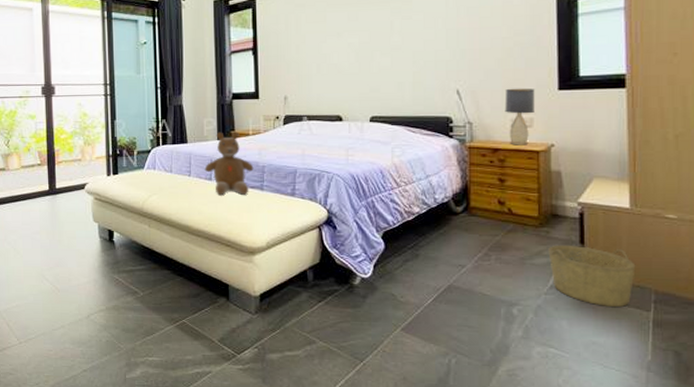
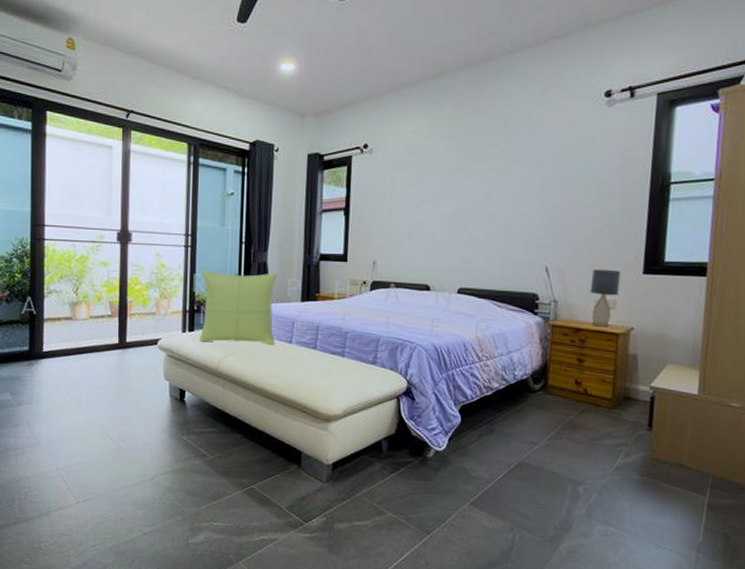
pillow: none [121,114,196,184] -> present [199,269,278,345]
stuffed bear: present [204,131,254,195] -> none [285,293,337,360]
basket: present [548,244,636,307] -> none [617,427,698,490]

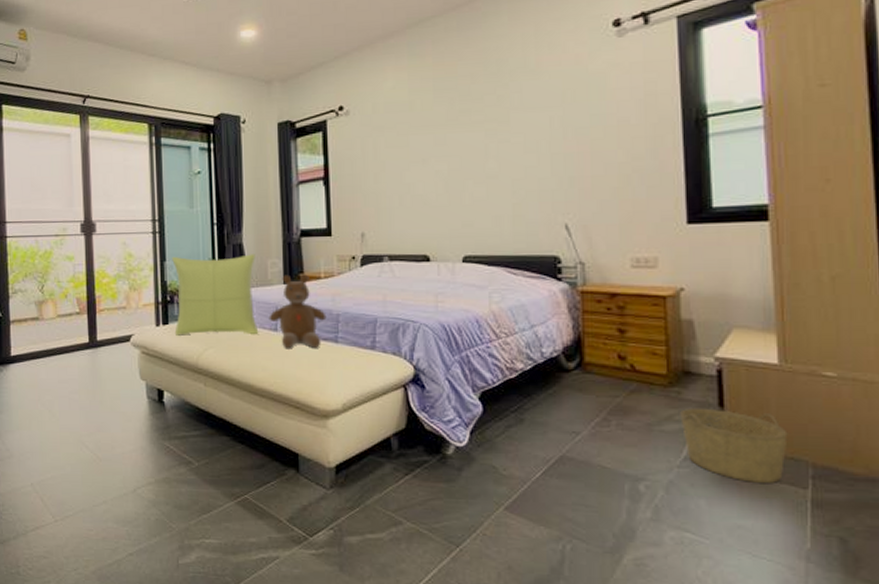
stuffed bear: none [285,293,337,360] -> present [269,274,327,348]
table lamp: present [590,269,621,327] -> none [623,221,659,290]
basket: none [617,427,698,490] -> present [680,408,788,483]

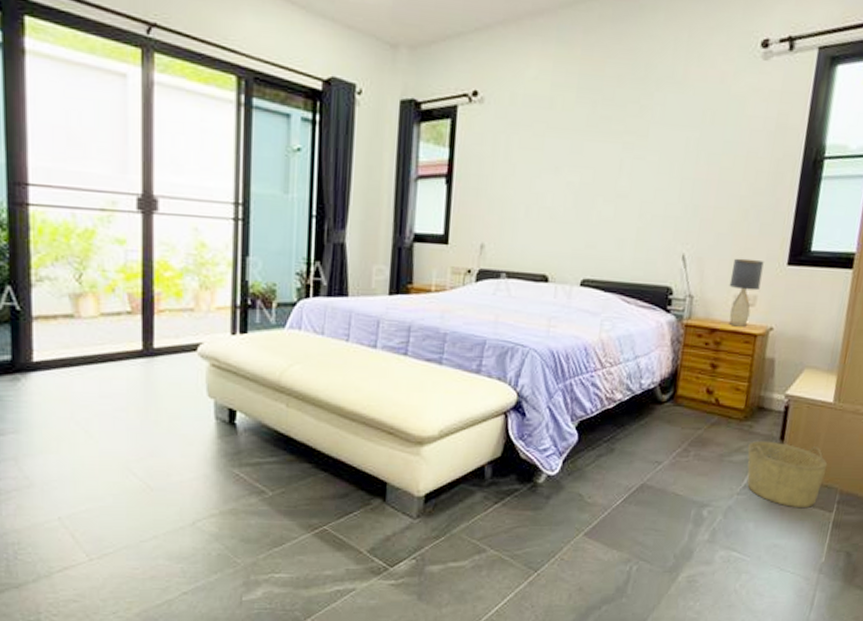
pillow: present [172,254,259,336] -> none [254,251,359,350]
stuffed bear: present [269,274,327,348] -> none [368,284,433,369]
table lamp: none [623,221,659,290] -> present [728,258,764,327]

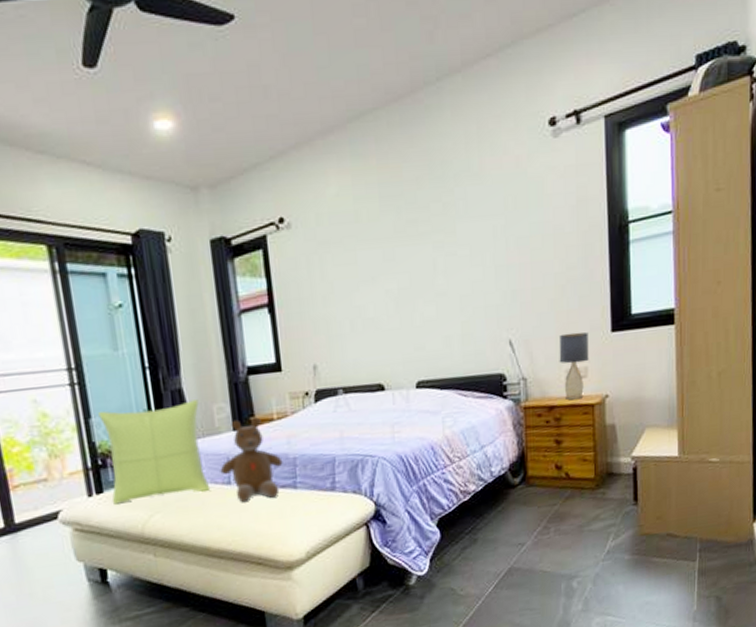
pillow: none [254,251,359,350] -> present [98,399,211,505]
stuffed bear: none [368,284,433,369] -> present [220,417,283,502]
basket: present [747,440,828,507] -> none [605,501,684,564]

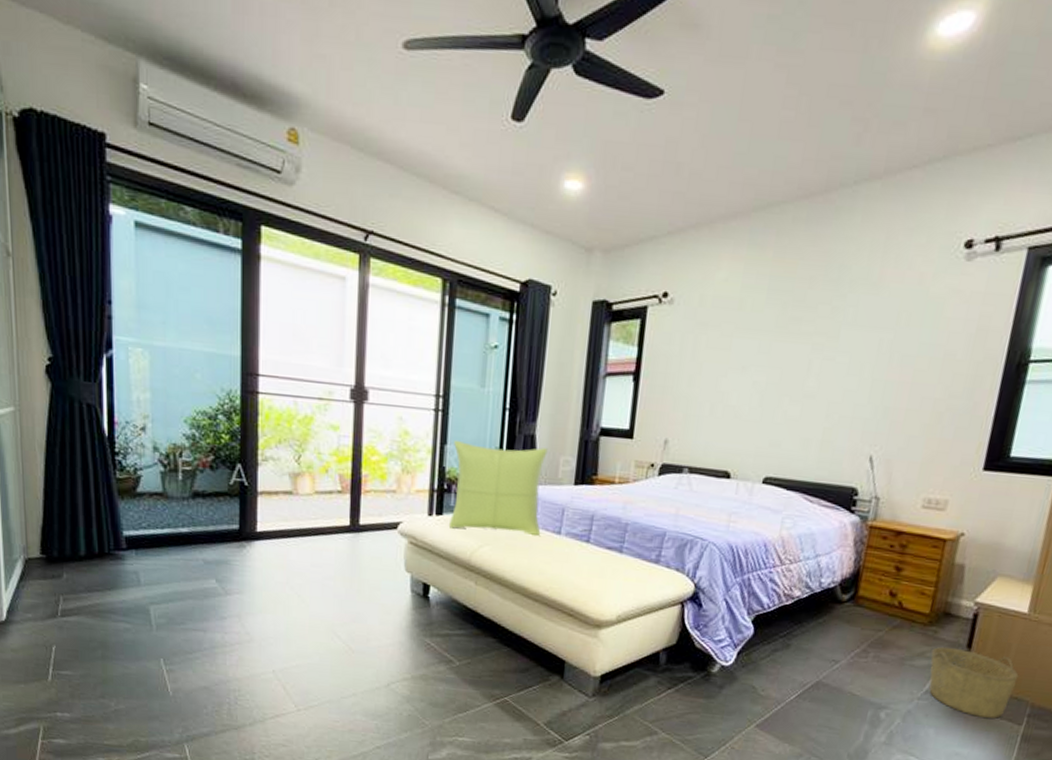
stuffed bear: present [220,417,283,502] -> none [553,475,615,556]
table lamp: present [559,332,589,400] -> none [915,461,958,531]
basket: none [605,501,684,564] -> present [929,647,1019,719]

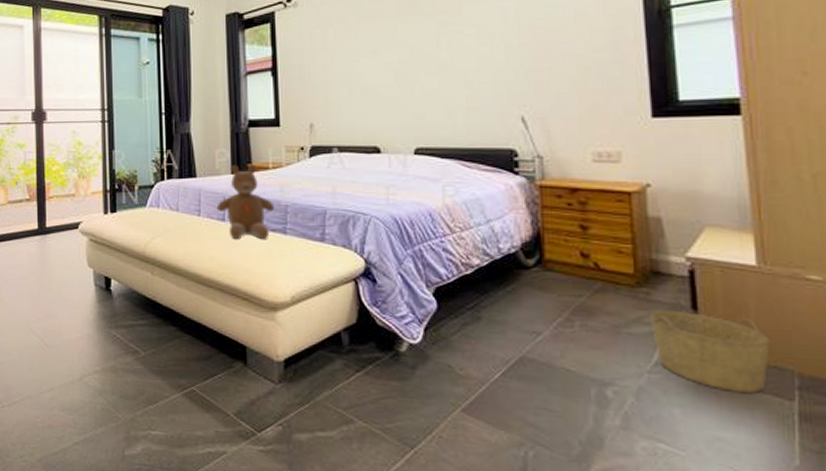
pillow: present [448,440,548,535] -> none [120,144,207,224]
stuffed bear: none [553,475,615,556] -> present [216,164,275,239]

